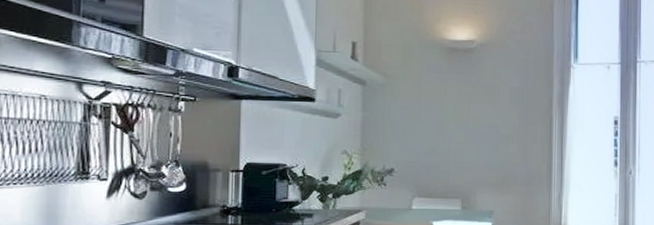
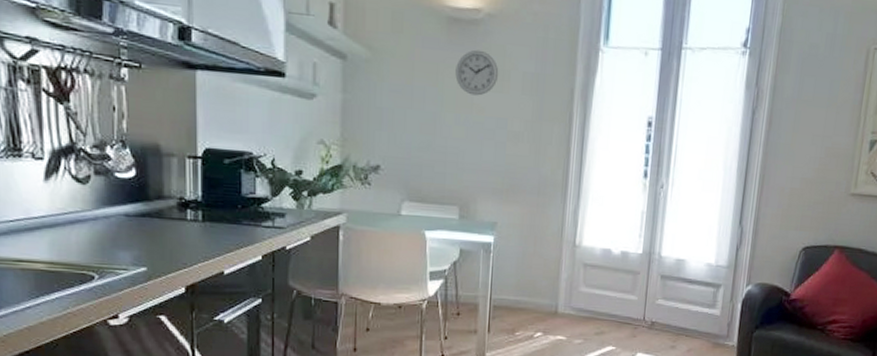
wall clock: none [455,72,491,108] -> present [455,49,499,96]

